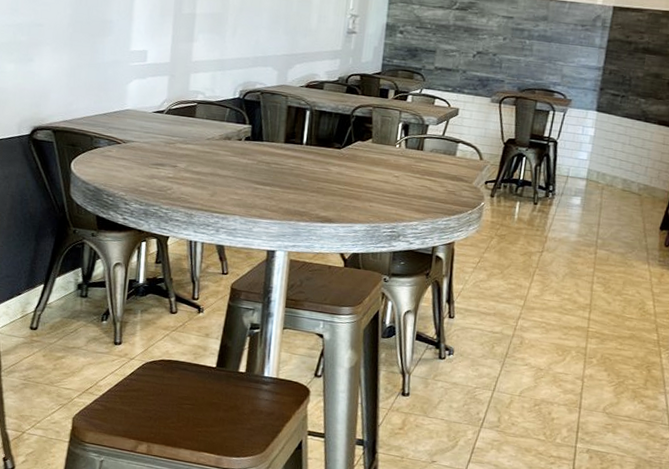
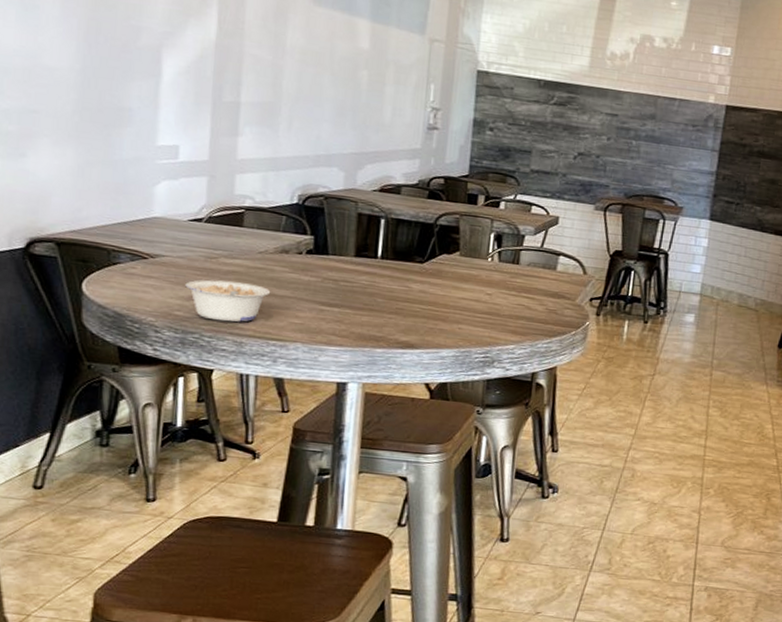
legume: none [149,161,216,197] -> present [185,279,271,322]

